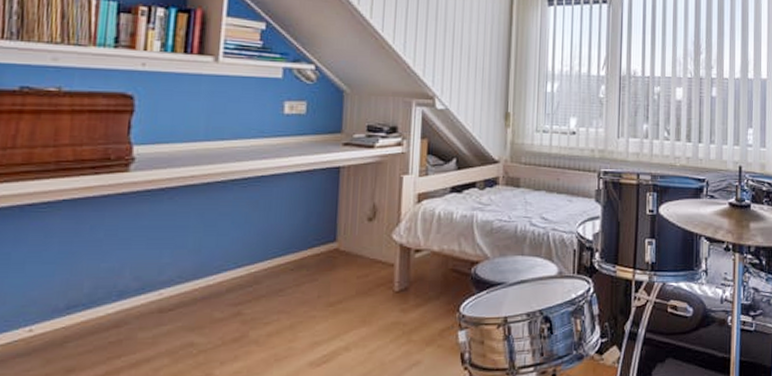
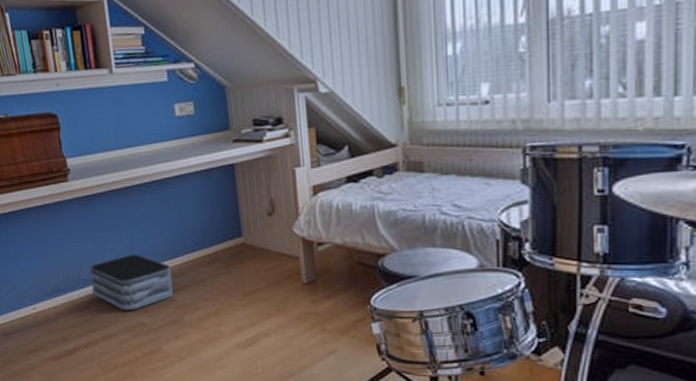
storage bin: none [129,260,244,329] -> present [89,254,173,311]

